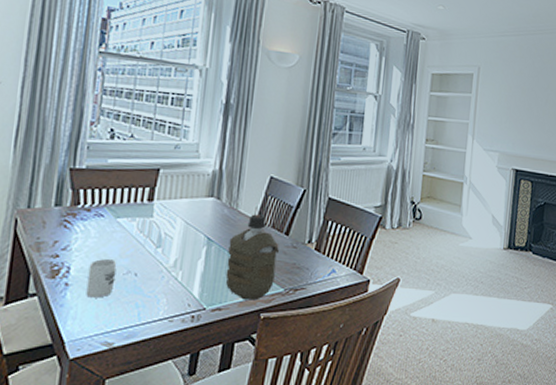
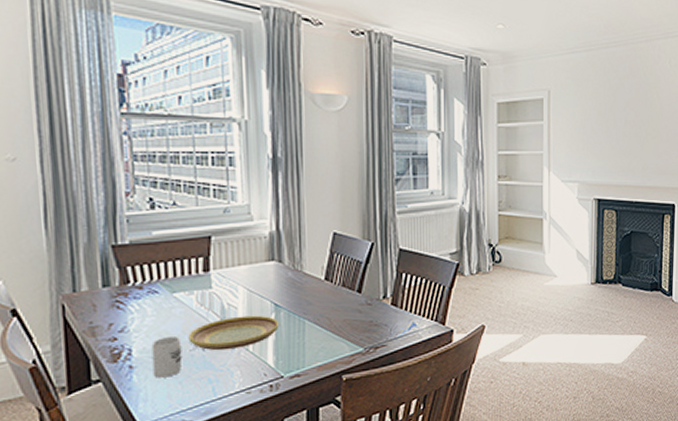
plate: none [124,246,210,278] -> present [188,315,280,351]
water bottle: present [225,214,280,301] -> none [298,274,354,364]

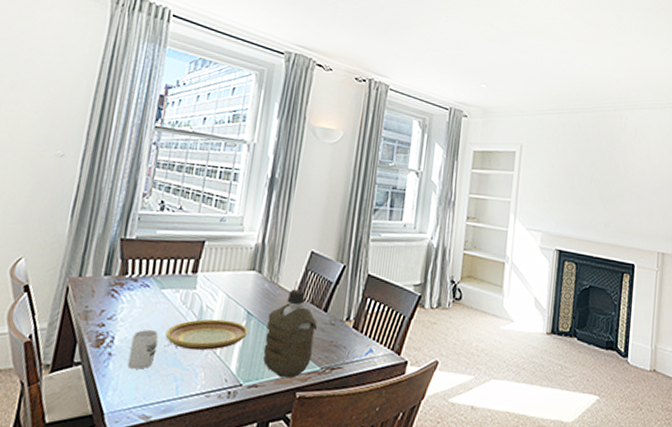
water bottle: none [298,274,354,364] -> present [263,289,318,378]

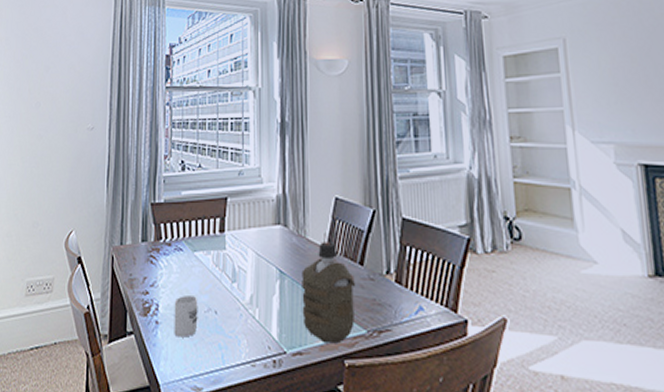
plate: present [165,319,249,351] -> none [204,280,284,316]

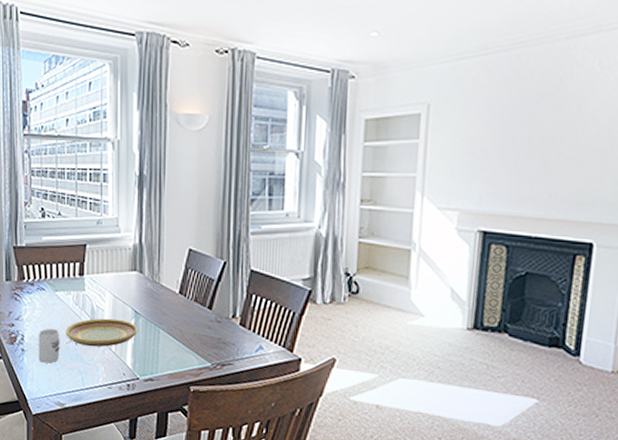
plate: none [204,280,284,316] -> present [65,318,138,347]
water bottle: present [301,242,356,344] -> none [154,288,204,373]

